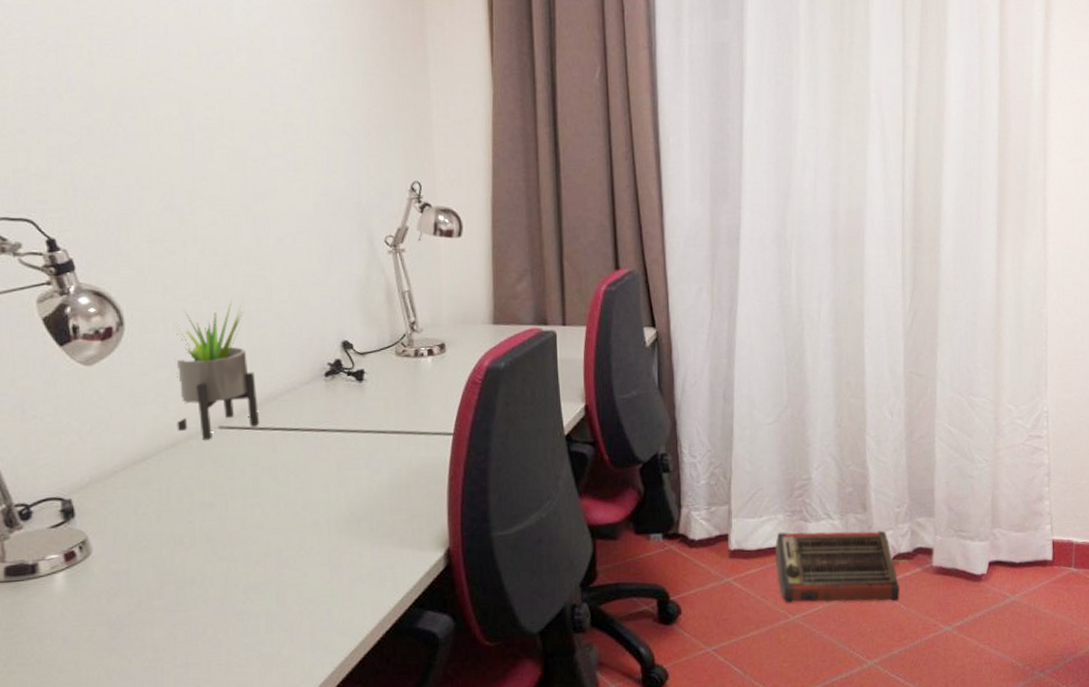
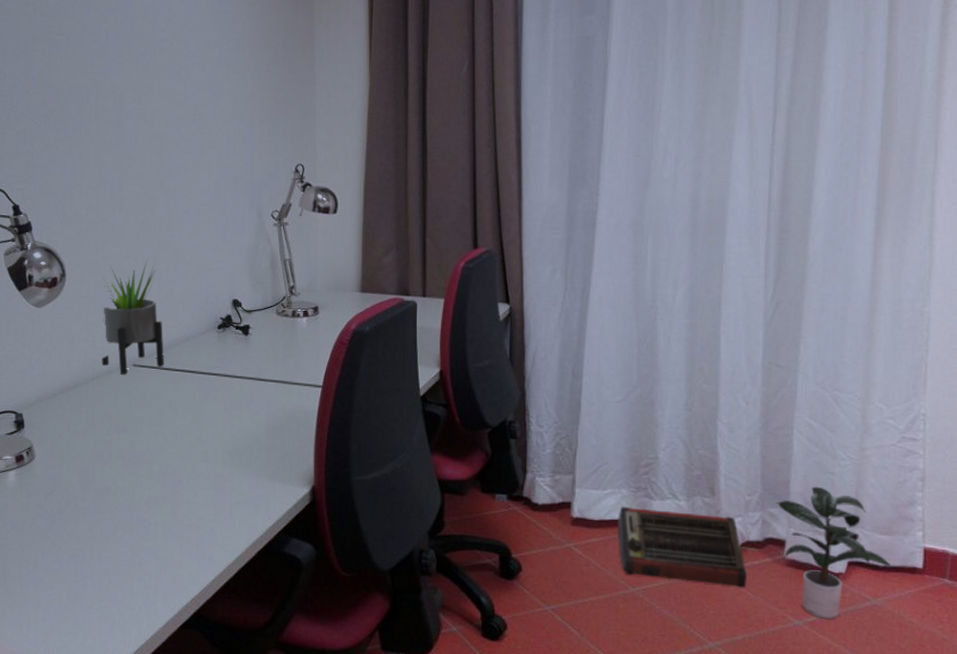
potted plant: none [922,491,1027,621] -> present [776,486,893,619]

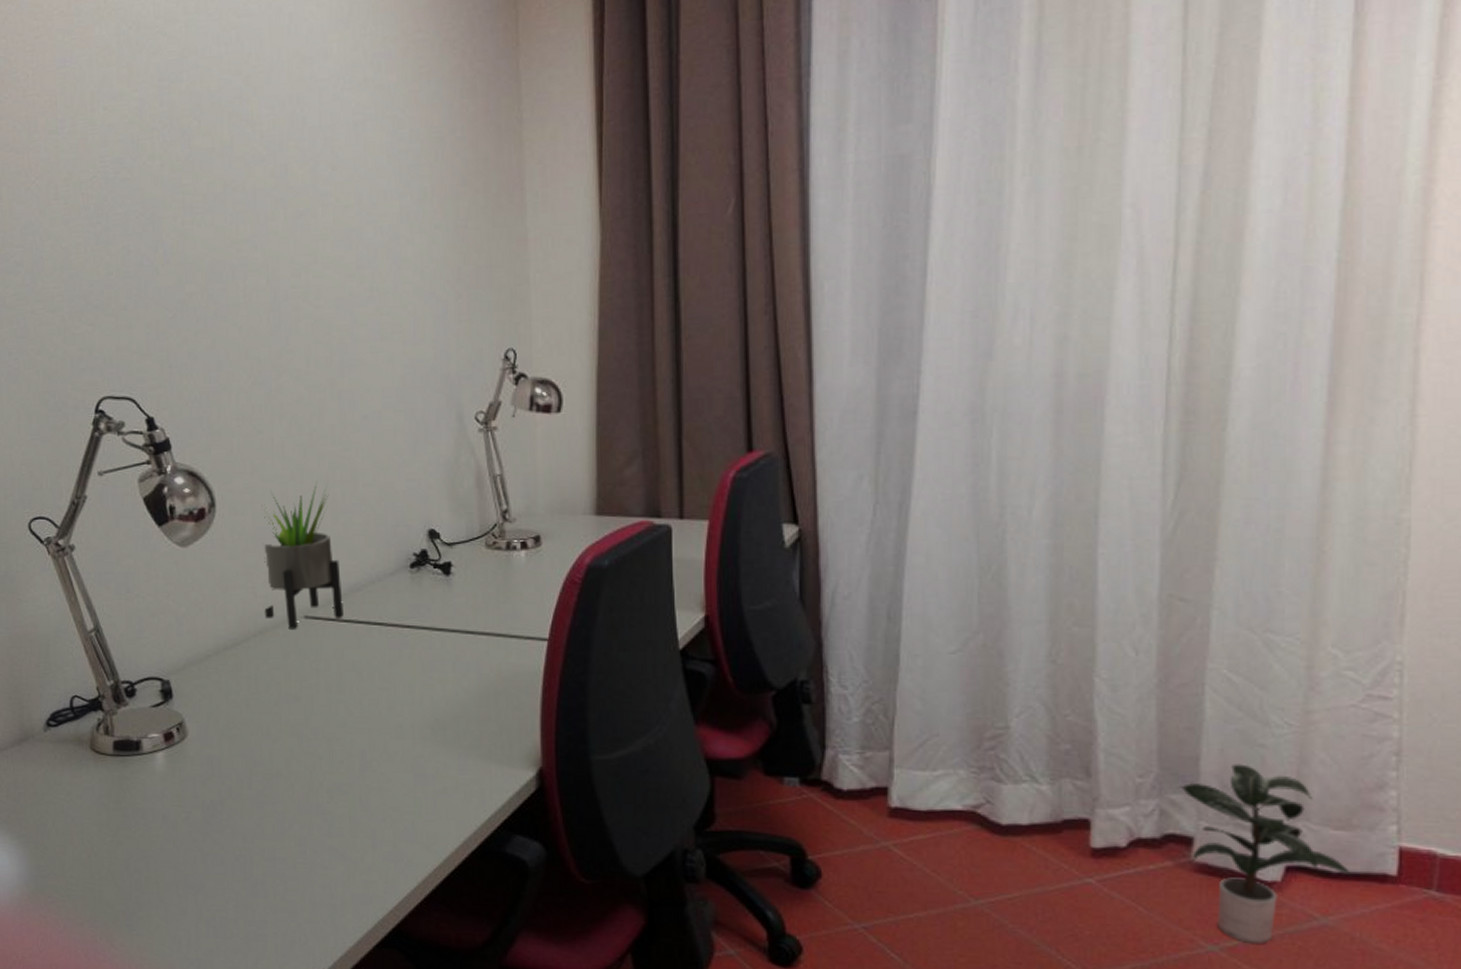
space heater: present [618,506,758,588] -> none [953,792,1153,901]

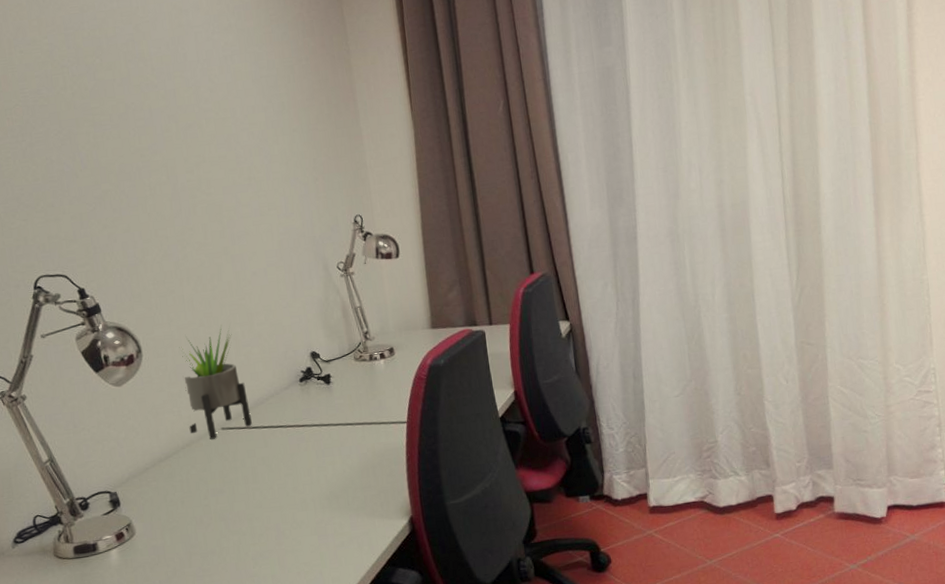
potted plant: present [1179,763,1352,944] -> none [822,445,924,560]

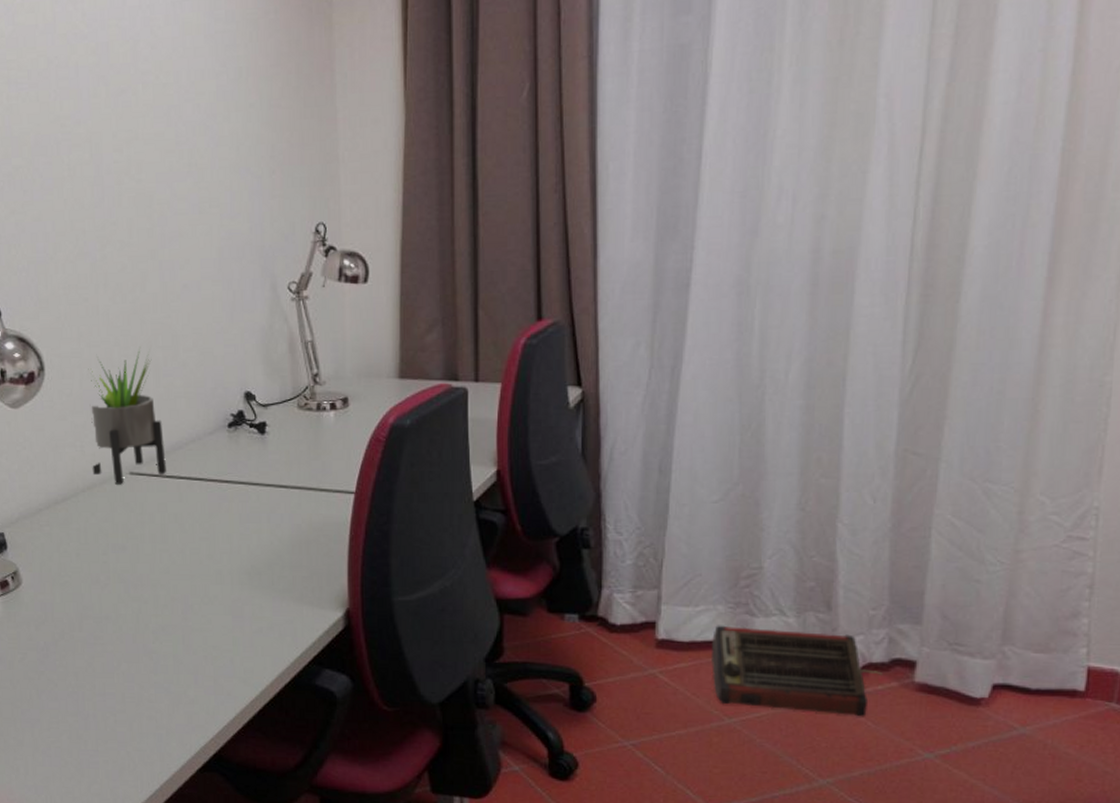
space heater: none [689,483,812,551] -> present [712,625,882,717]

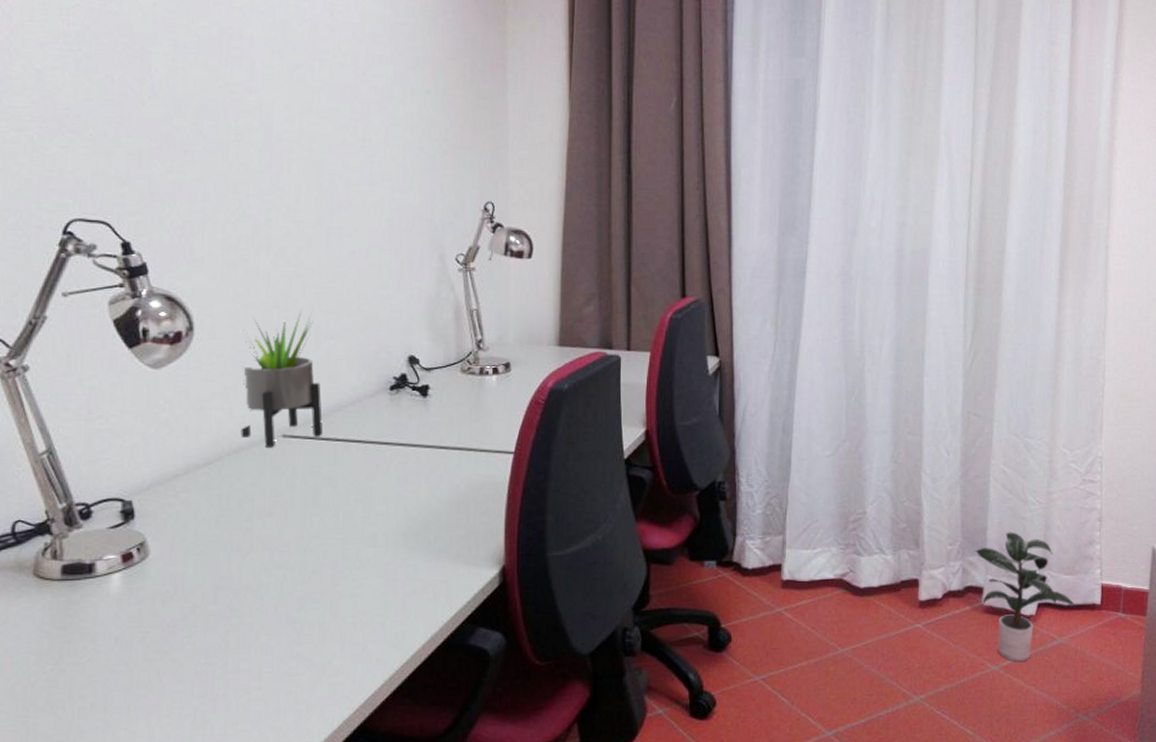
space heater: present [712,625,882,717] -> none [827,564,959,639]
potted plant: none [906,597,1048,751] -> present [974,532,1076,662]

